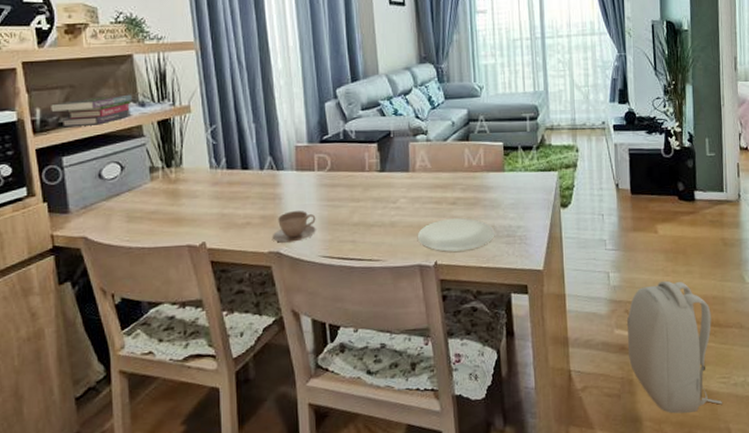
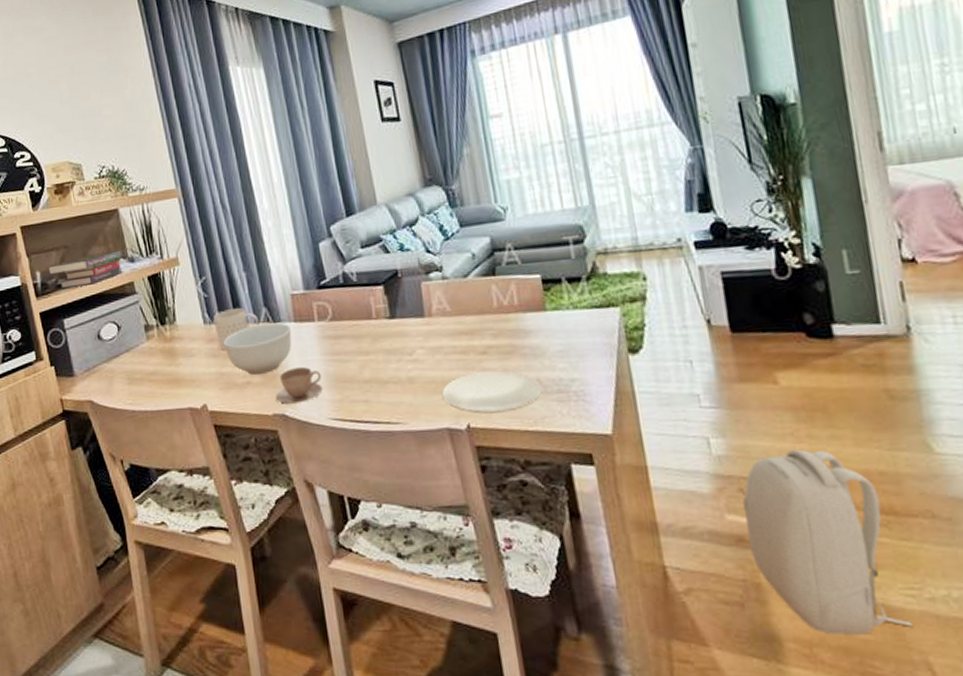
mug: none [221,156,263,193] -> present [214,308,259,350]
bowl: none [228,170,292,217] -> present [224,322,292,376]

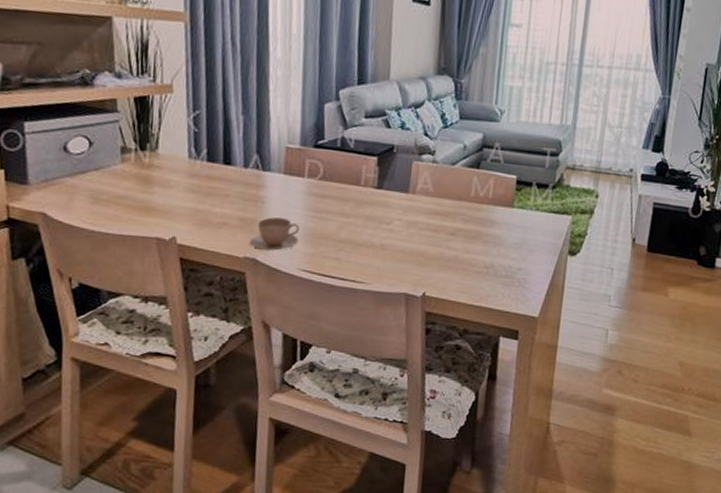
books: present [49,250,122,289] -> none [15,59,109,92]
mug: present [214,308,259,350] -> none [200,148,248,188]
bowl: present [224,322,292,376] -> none [206,169,279,219]
plate: present [441,370,542,414] -> none [407,249,493,288]
backpack: present [743,449,913,635] -> none [612,346,709,481]

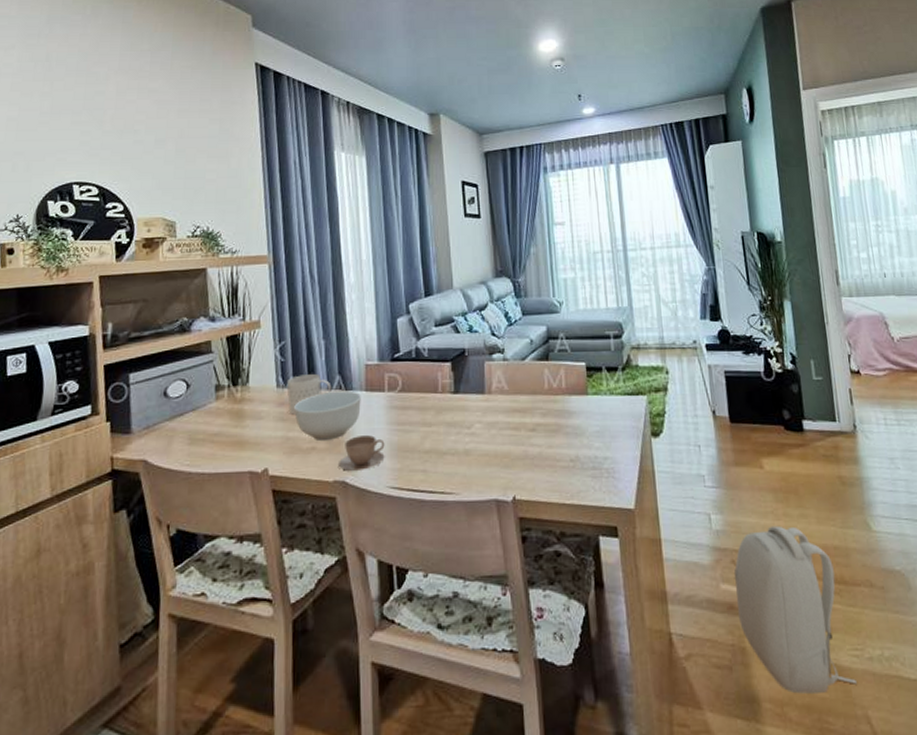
mug: none [200,148,248,188] -> present [287,374,331,415]
bowl: none [206,169,279,219] -> present [294,391,361,442]
backpack: none [612,346,709,481] -> present [734,525,857,694]

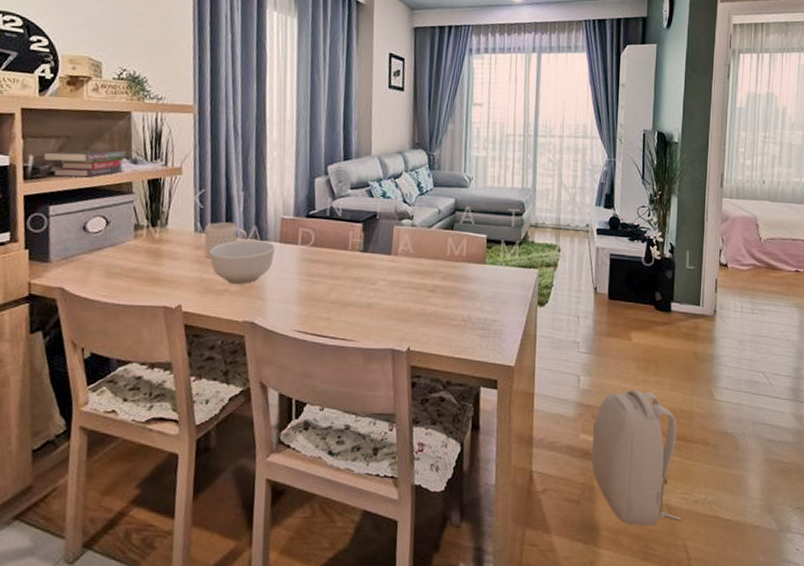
books: none [123,309,204,343] -> present [44,149,126,178]
teacup: present [339,435,385,471] -> none [249,283,294,314]

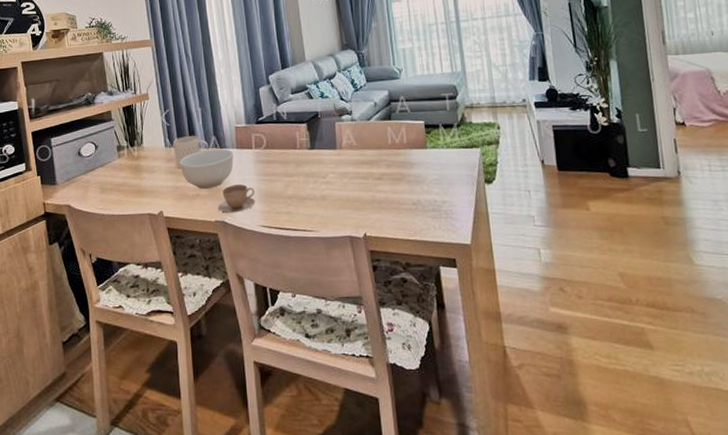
books: present [44,149,126,178] -> none [42,85,103,114]
teacup: none [249,283,294,314] -> present [218,184,256,213]
backpack: present [592,389,681,526] -> none [562,259,677,400]

